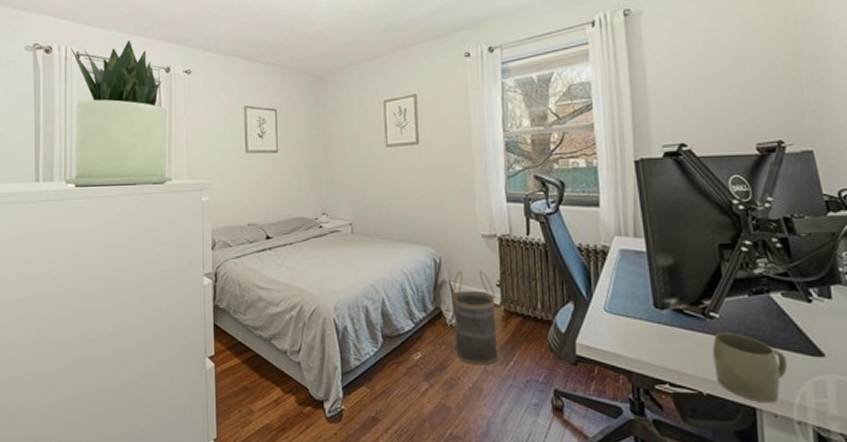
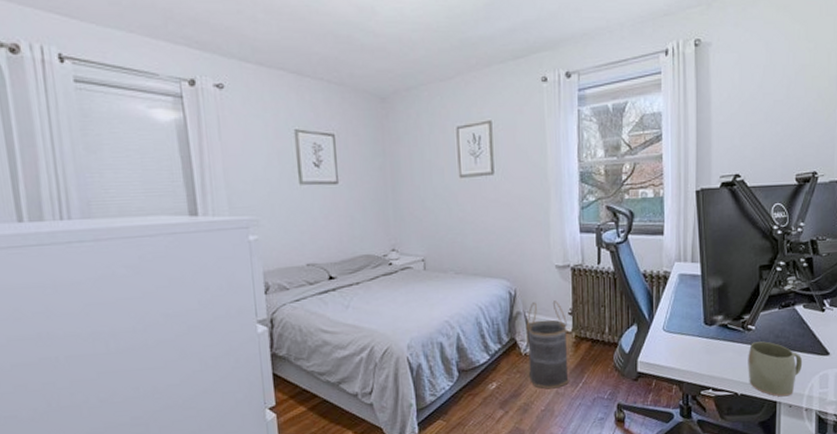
planter: present [62,40,175,187] -> none [48,42,212,228]

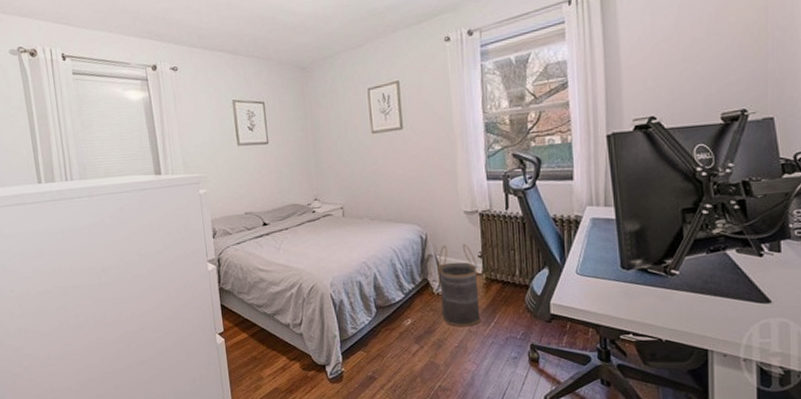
mug: present [748,341,803,397] -> none [672,287,738,345]

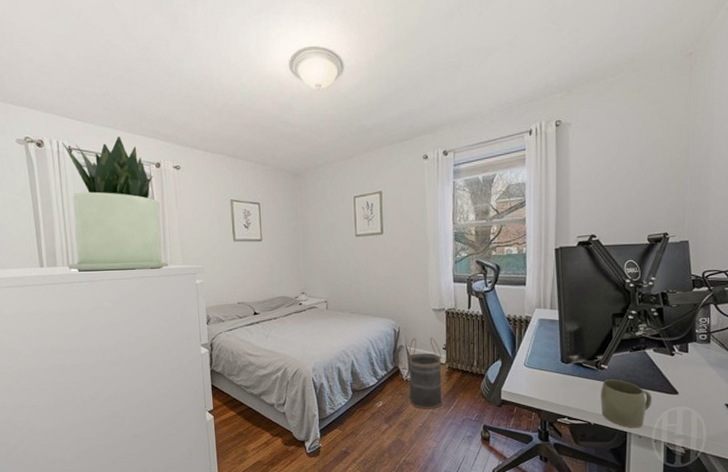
planter: none [55,40,172,187] -> present [62,136,170,272]
mug: none [672,287,738,345] -> present [600,379,652,428]

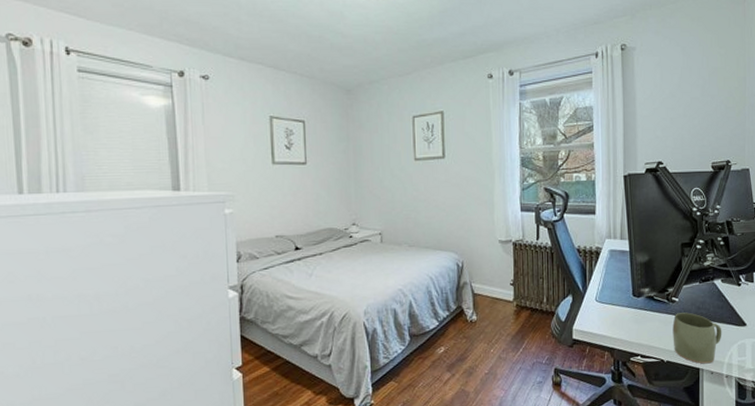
planter: present [62,136,170,272] -> none [53,38,193,200]
basket: present [407,337,442,410] -> none [472,272,510,354]

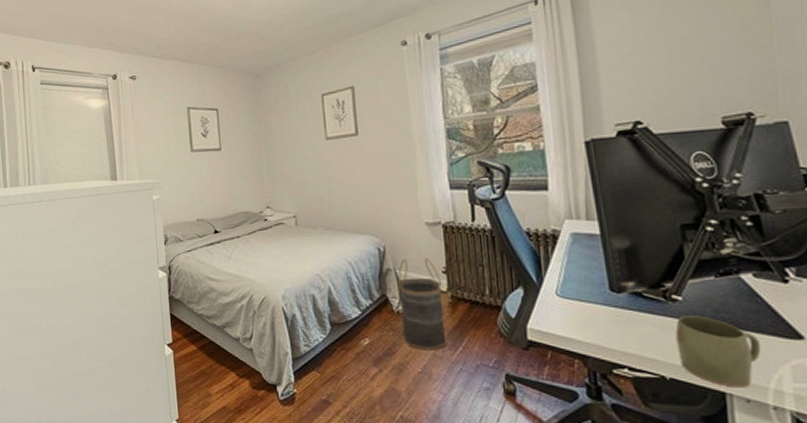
basket: none [472,272,510,354] -> present [397,258,447,350]

